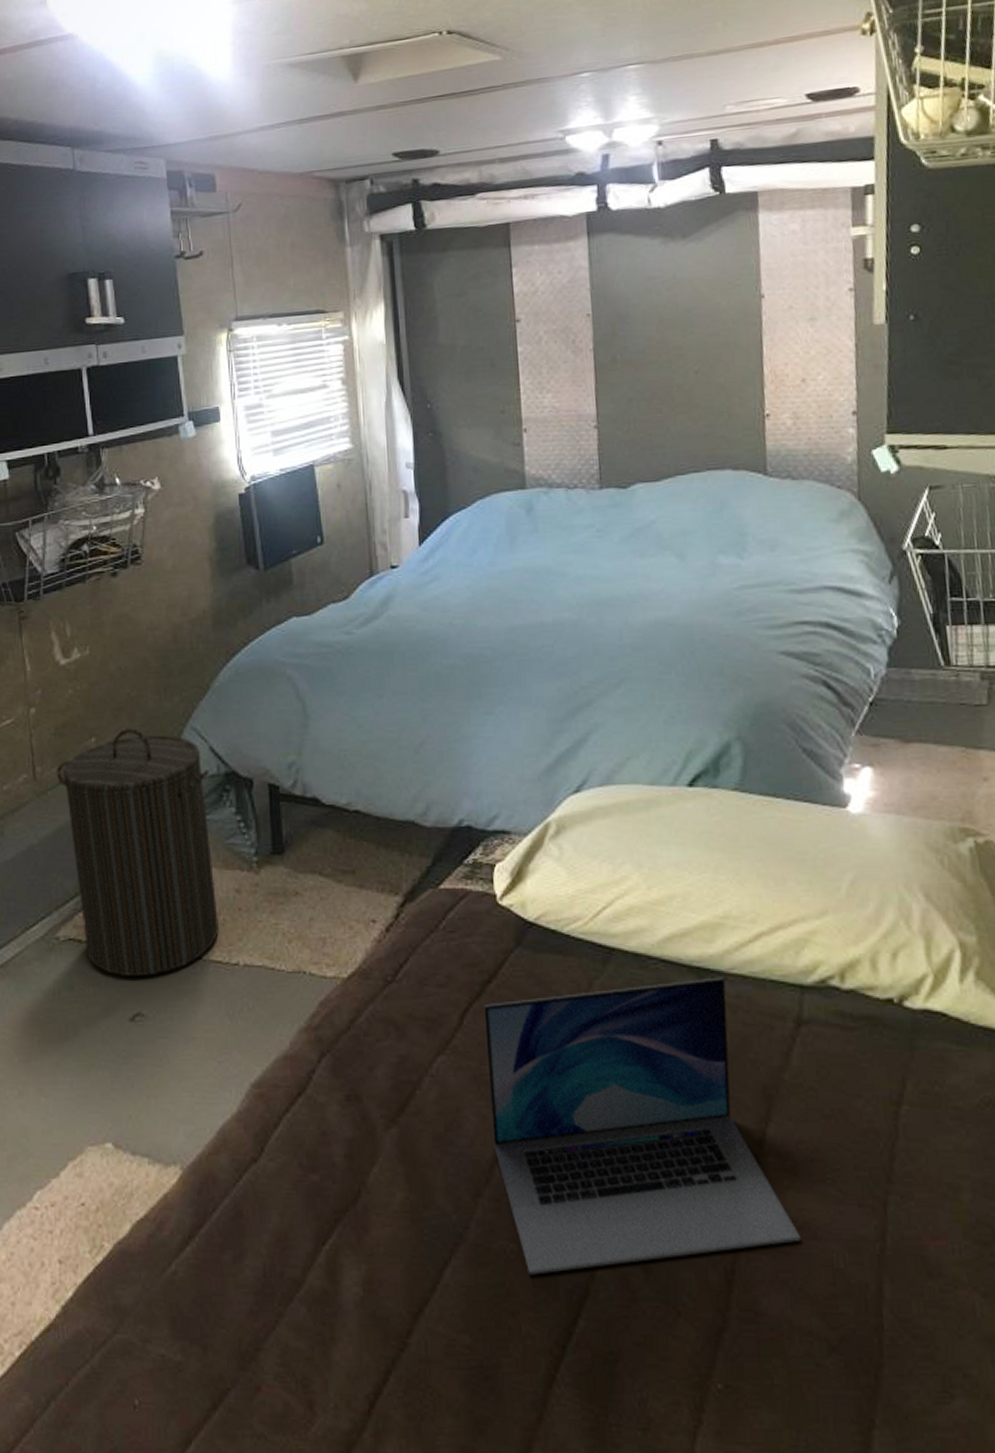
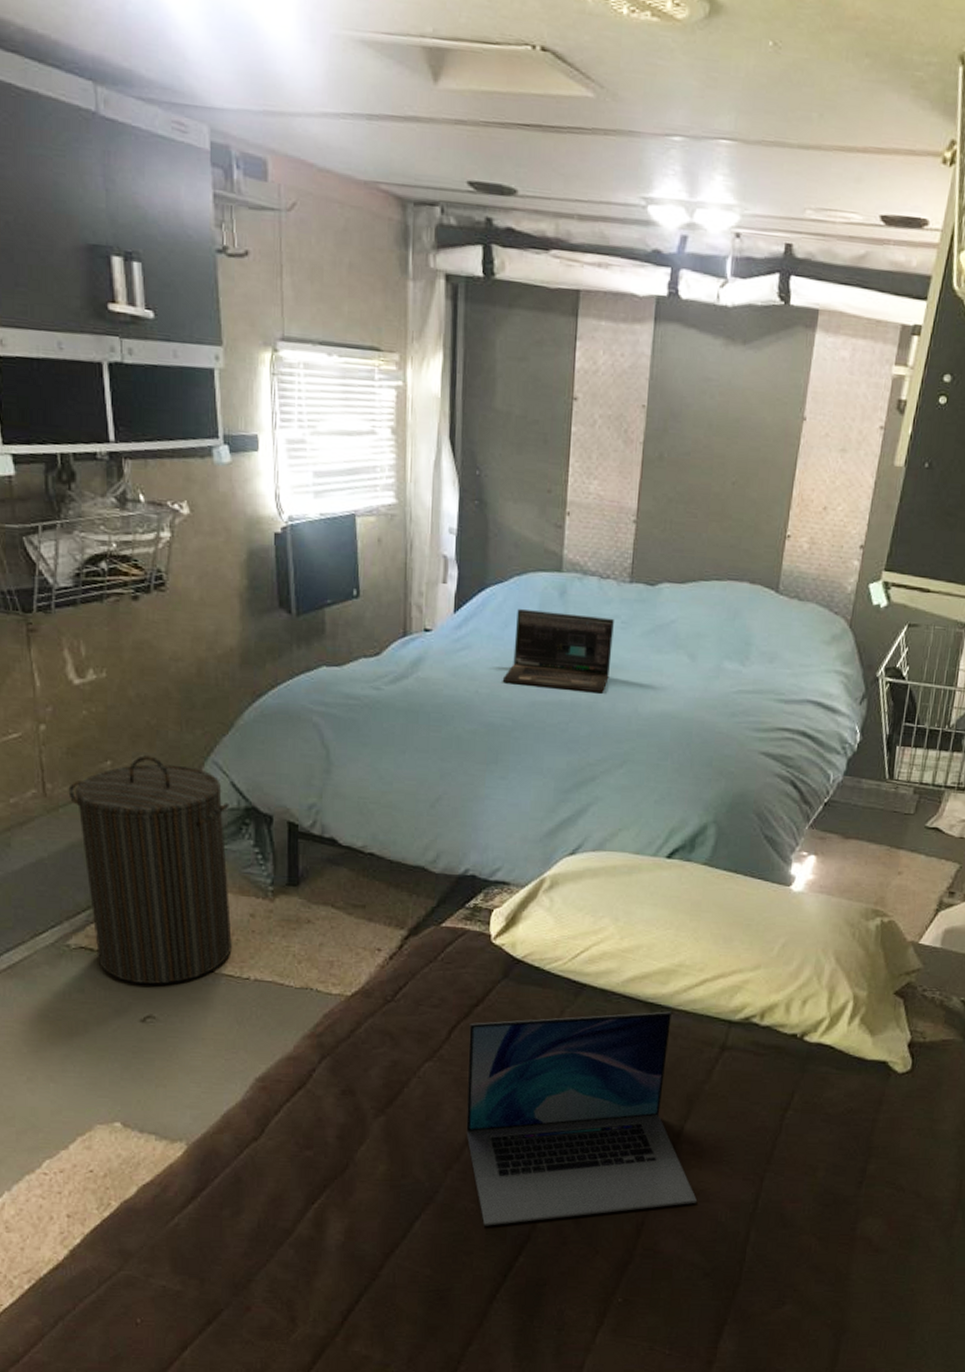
laptop: none [476,528,591,611] -> present [502,609,614,694]

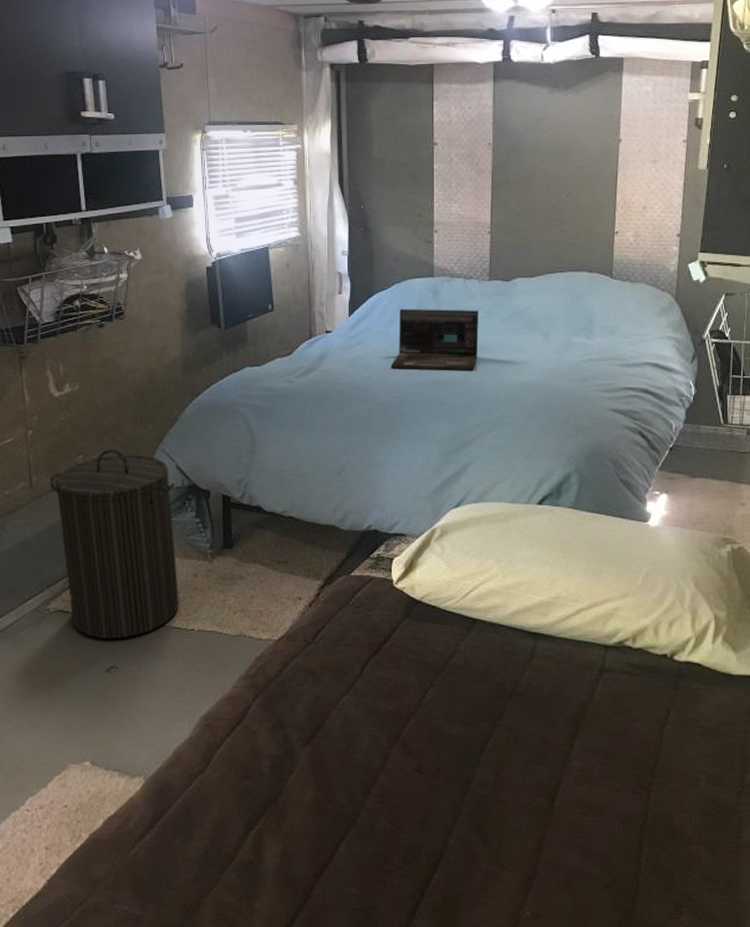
laptop: present [466,1011,698,1226] -> none [379,639,592,845]

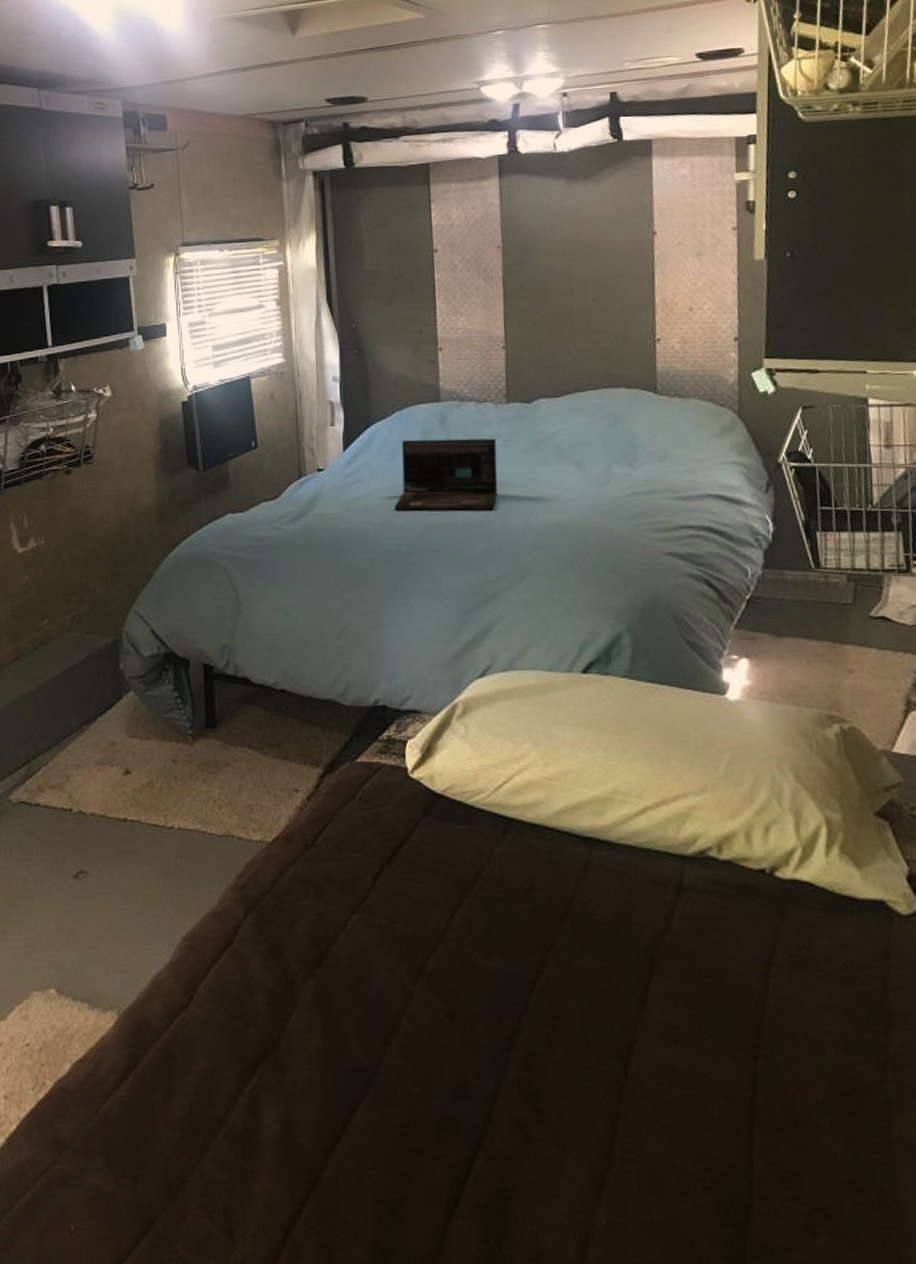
laundry hamper: present [49,449,179,639] -> none [12,611,156,838]

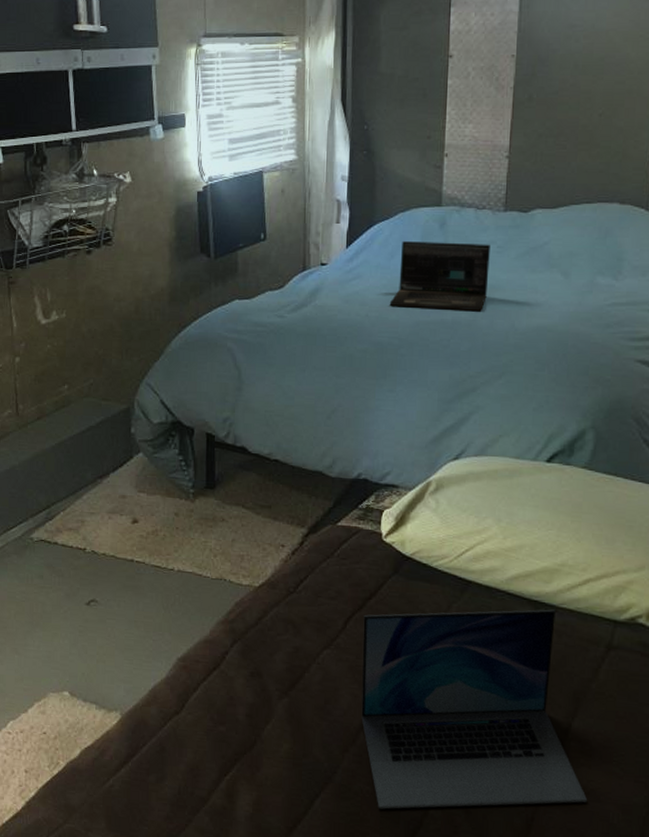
laptop: none [395,847,680,1117] -> present [361,609,588,809]

